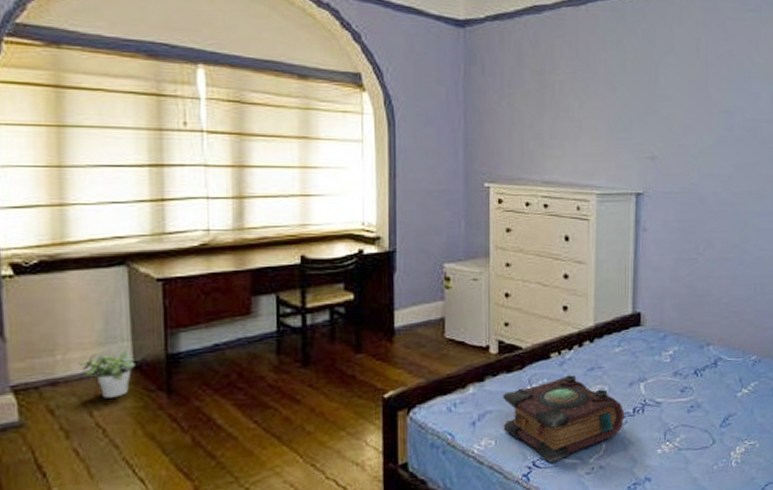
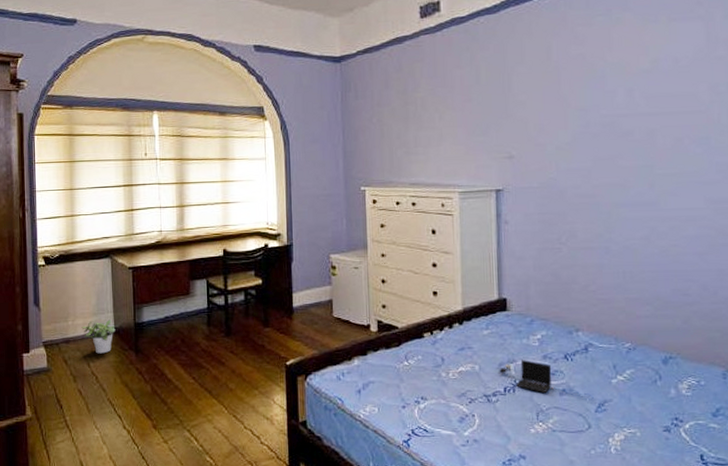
book: present [503,375,625,463] -> none [383,353,496,432]
laptop: none [626,377,719,416] -> present [496,360,594,400]

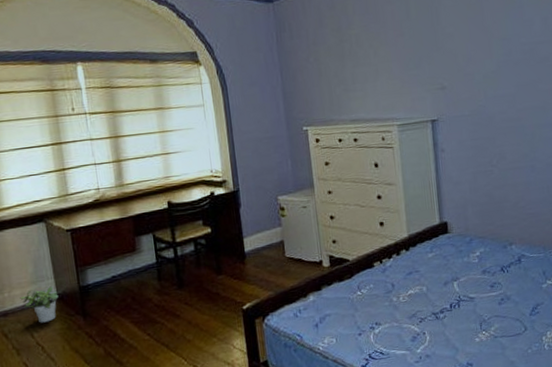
laptop: present [496,360,594,400] -> none [442,276,528,306]

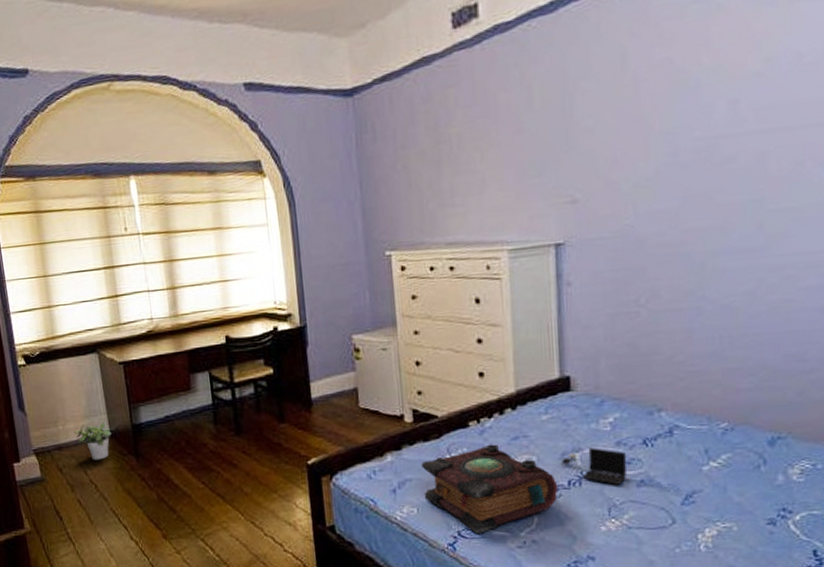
book: none [338,279,443,355] -> present [421,444,558,533]
laptop: none [442,276,528,306] -> present [558,447,679,491]

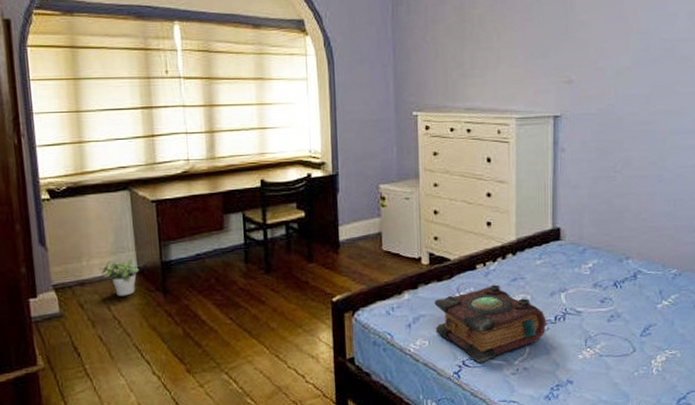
laptop: present [558,447,679,491] -> none [548,288,639,325]

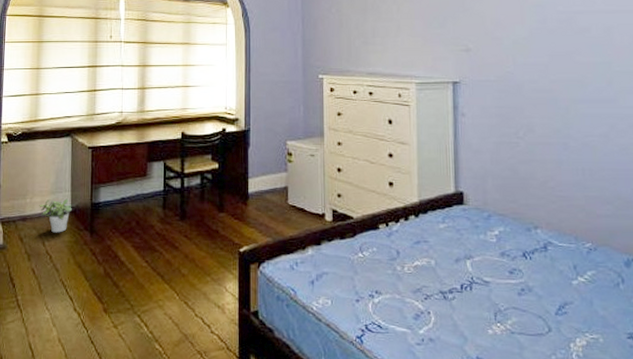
book: present [434,284,547,363] -> none [337,246,452,328]

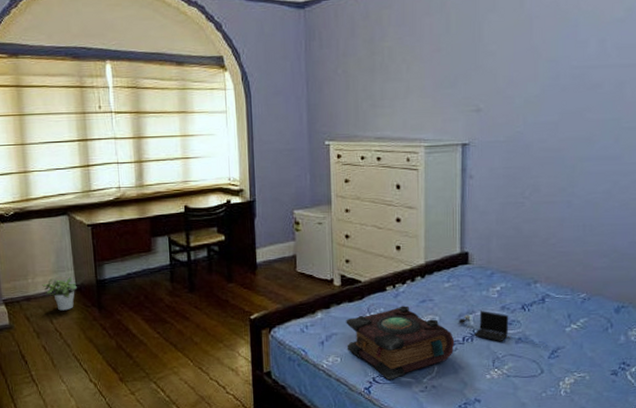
book: none [337,246,452,328] -> present [346,306,455,379]
laptop: none [453,256,554,302] -> present [456,311,547,347]

